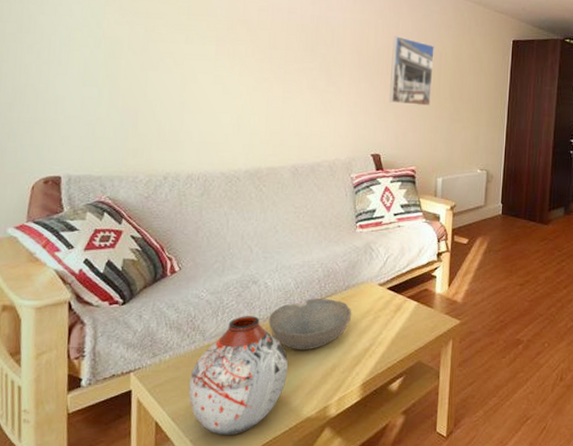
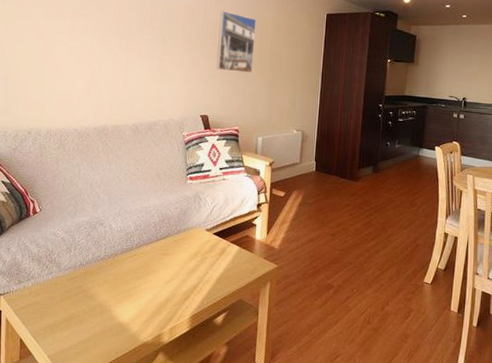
vase: present [188,316,289,436] -> none [46,252,129,354]
bowl: present [269,299,352,351] -> none [113,240,183,285]

